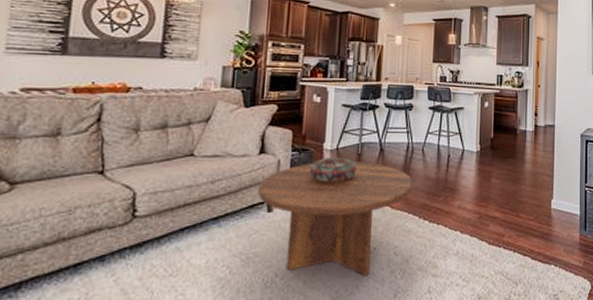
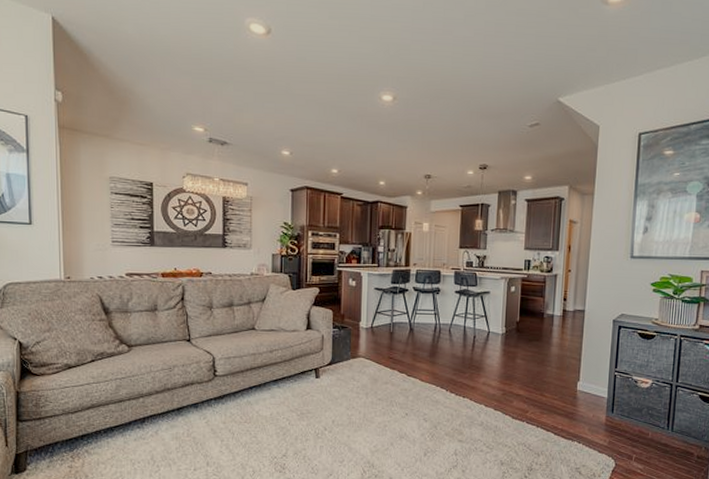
coffee table: present [258,162,413,276] -> none [307,339,441,436]
decorative bowl: present [309,158,357,182] -> none [348,335,389,356]

